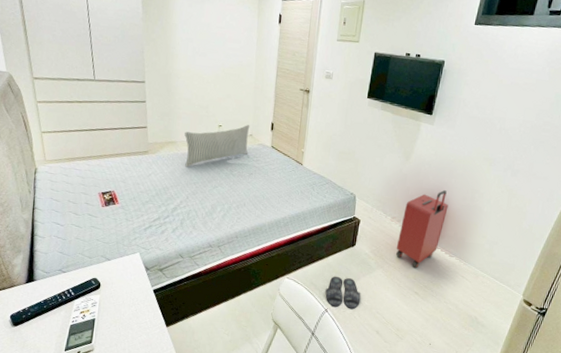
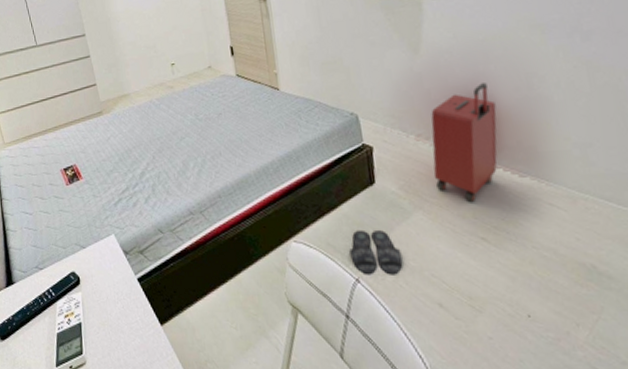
pillow: present [184,125,250,167] -> none [136,55,211,121]

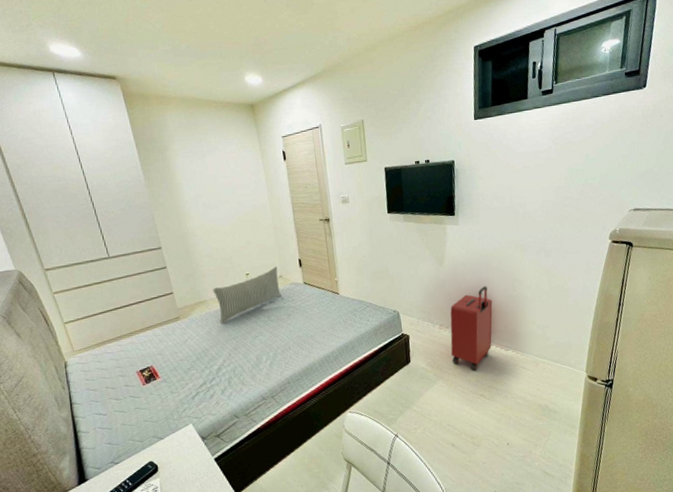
pillow: none [136,55,211,121] -> present [213,267,282,324]
slippers: present [349,229,403,275] -> none [391,396,429,430]

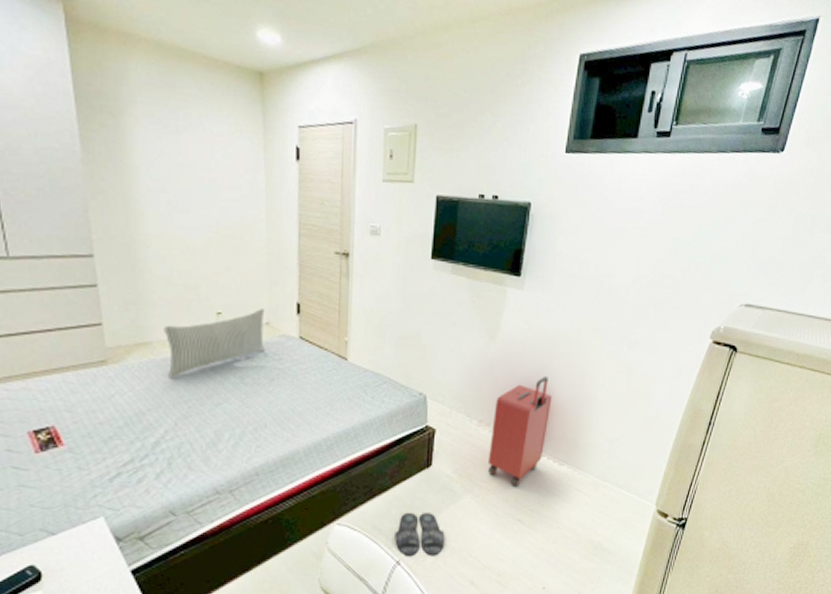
slippers: none [391,396,429,430] -> present [395,512,445,557]

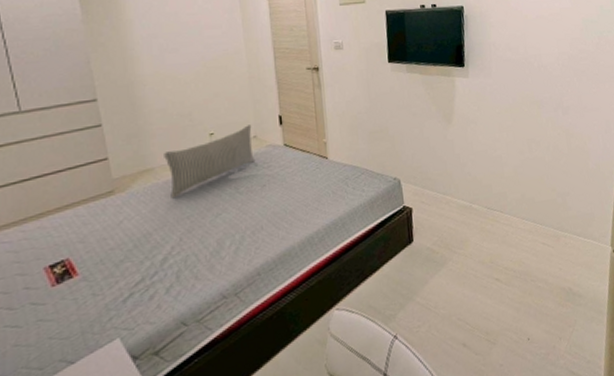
slippers: present [395,512,445,557] -> none [389,285,435,330]
suitcase: present [487,377,552,486] -> none [460,148,508,249]

